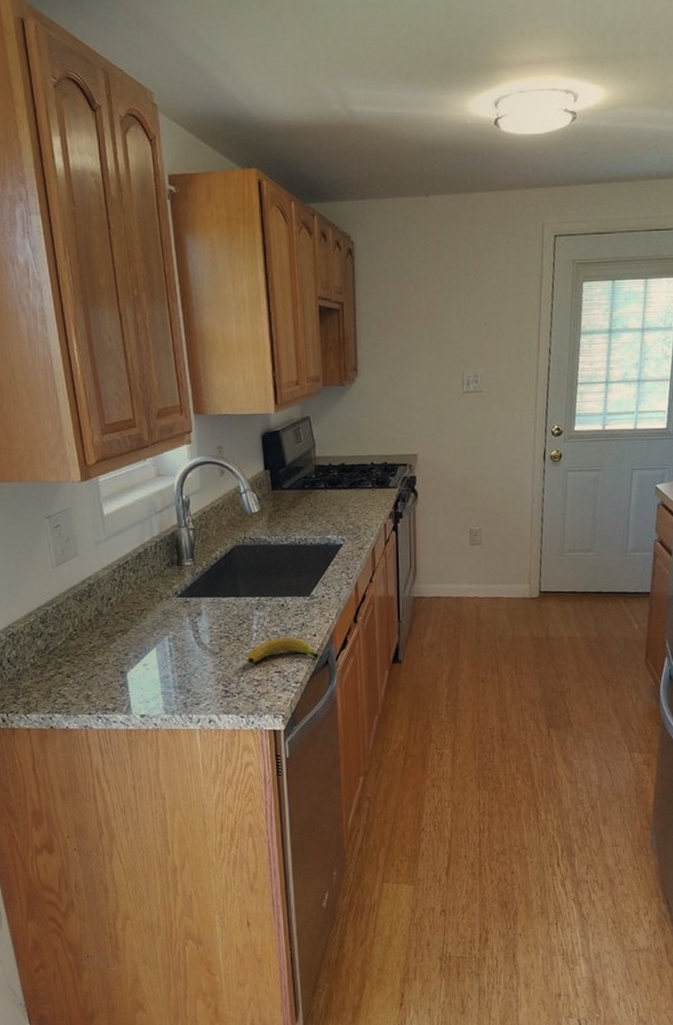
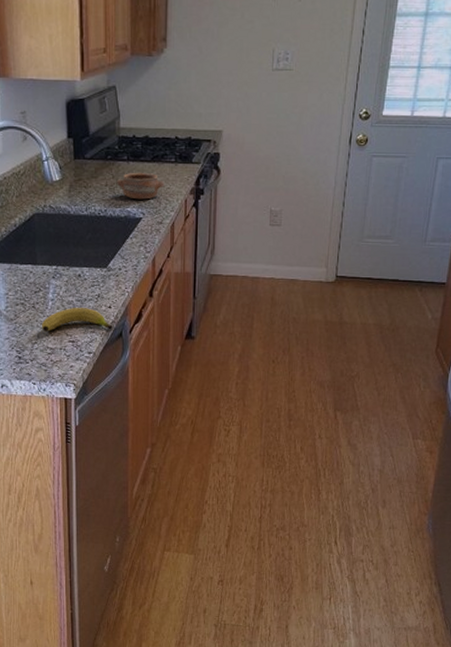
pottery: none [315,499,363,527] -> present [116,172,165,200]

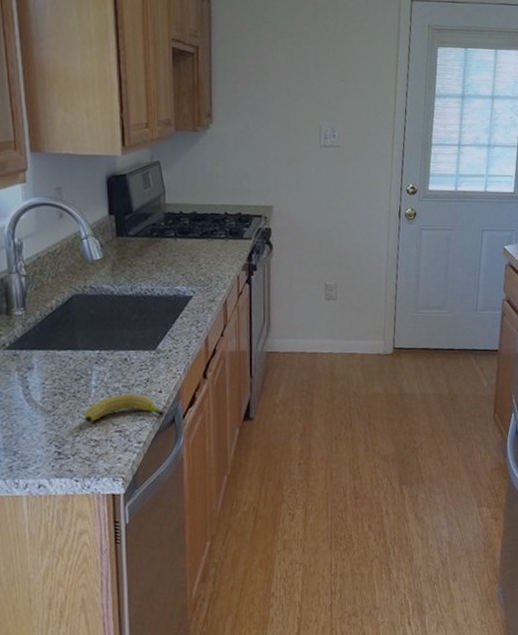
pottery: present [116,172,165,200] -> none [163,249,215,277]

